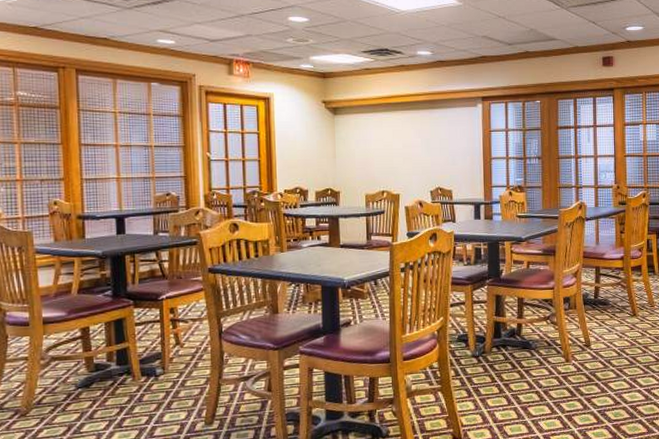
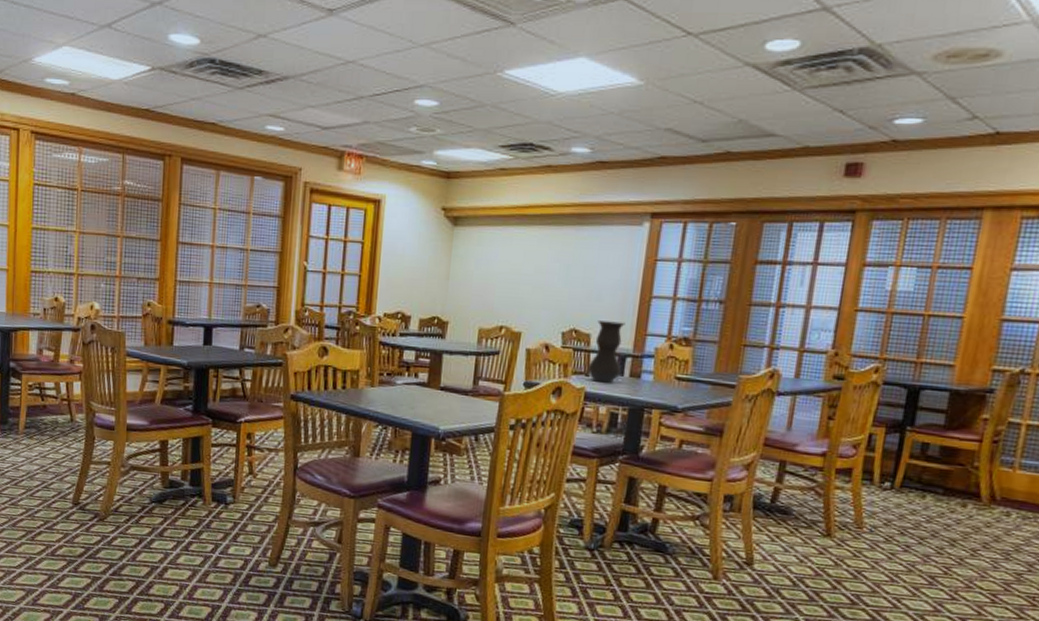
vase: none [453,179,478,227] -> present [587,320,626,385]

